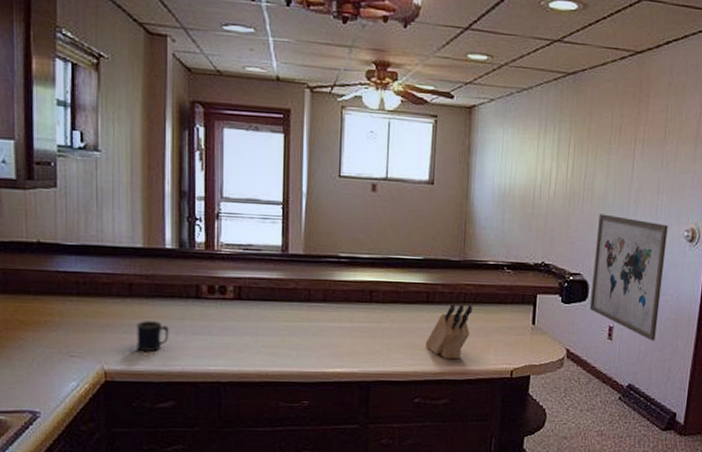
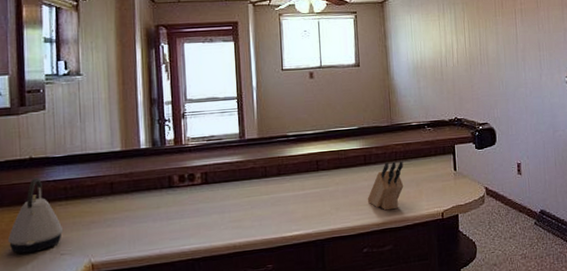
kettle: none [11,265,74,349] -> present [7,177,64,254]
mug: present [137,321,169,351] -> none [118,212,147,241]
wall art: present [589,214,668,341] -> none [495,72,556,171]

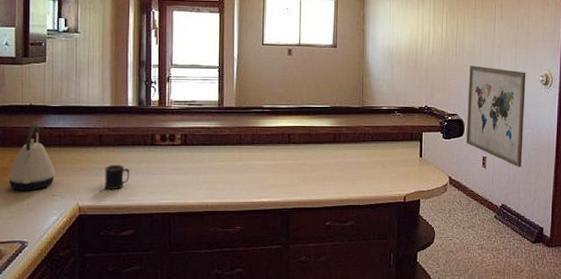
mug: none [118,212,147,241] -> present [104,165,130,189]
knife block: present [367,161,404,211] -> none [333,142,371,188]
wall art: none [495,72,556,171] -> present [466,65,526,168]

